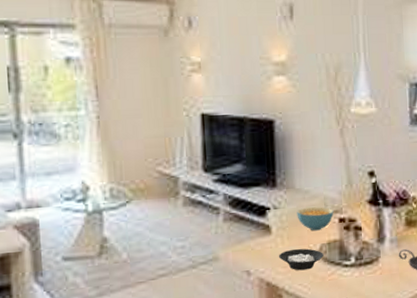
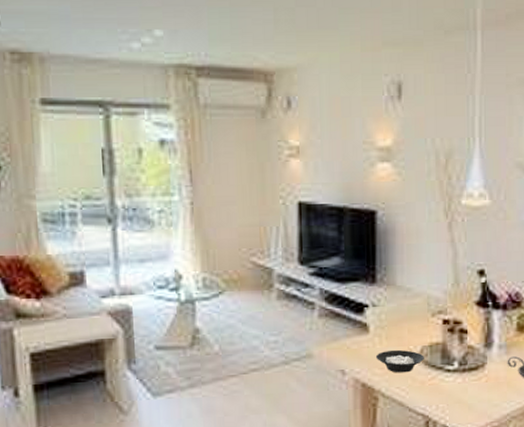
cereal bowl: present [297,207,334,231] -> none [397,306,437,332]

